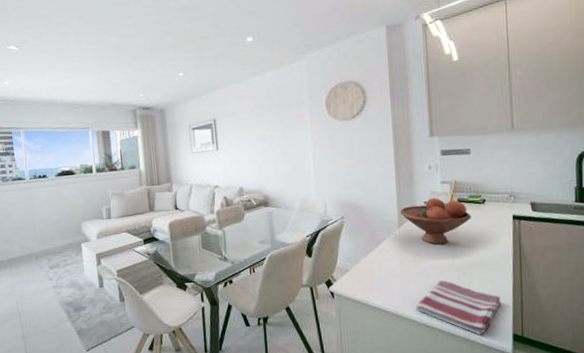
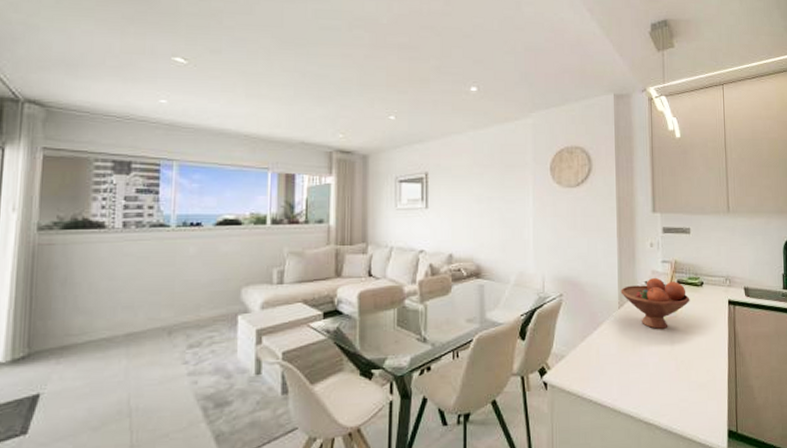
dish towel: present [416,280,502,335] -> none [634,369,718,432]

